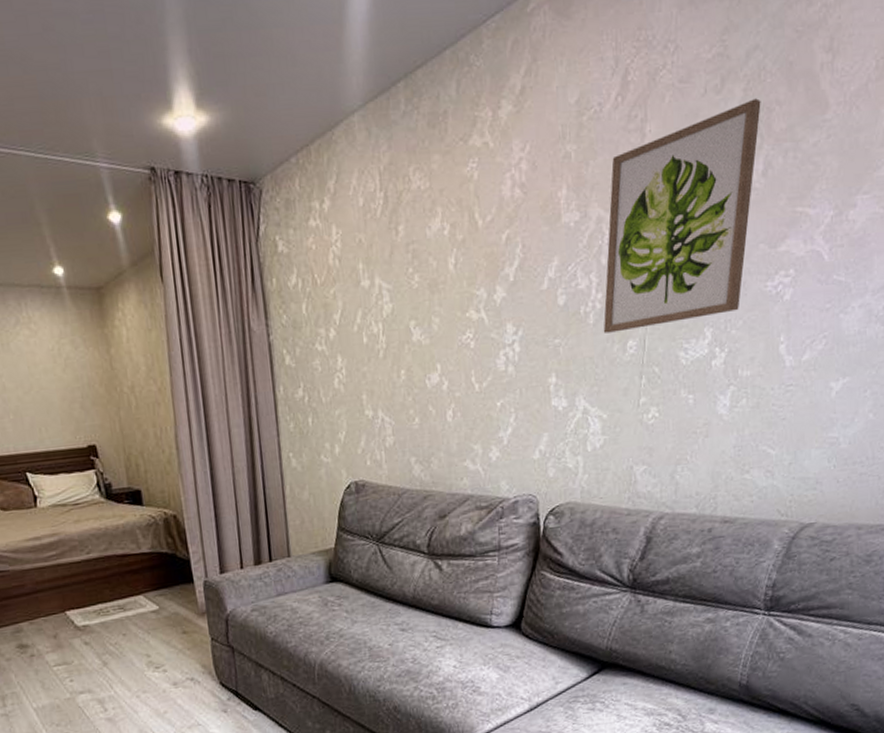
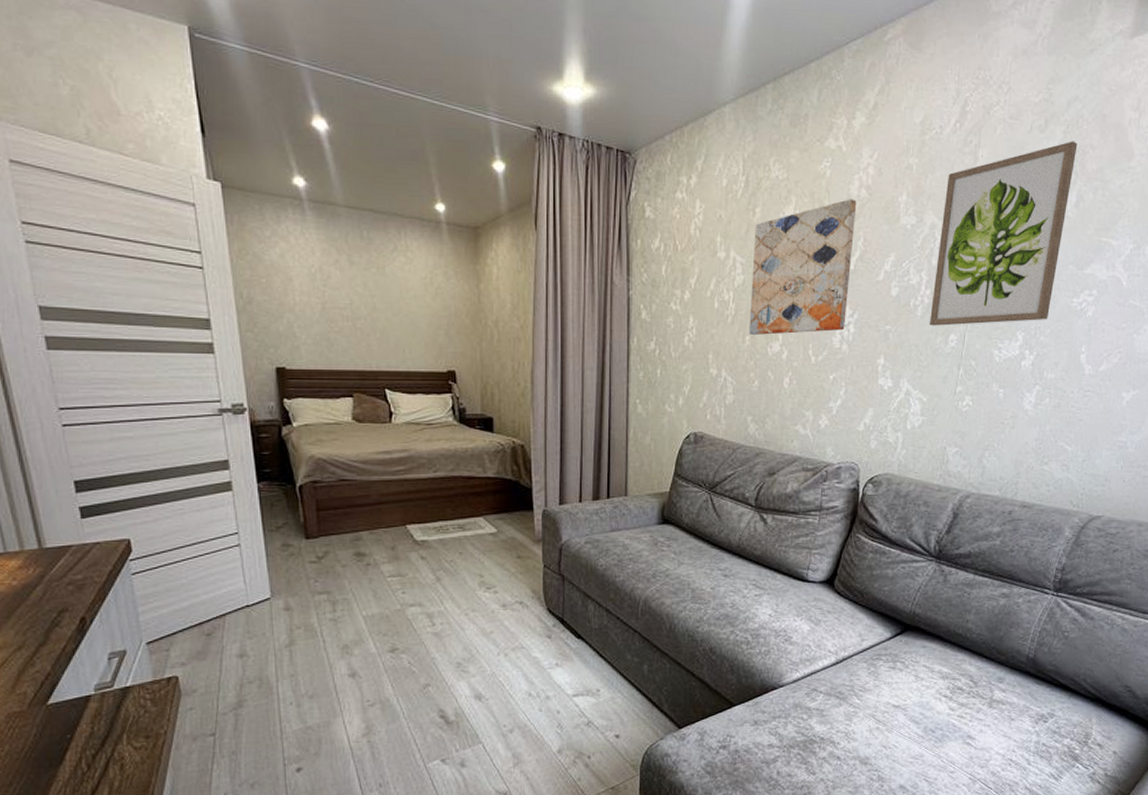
wall art: none [399,201,511,369] -> present [749,199,857,336]

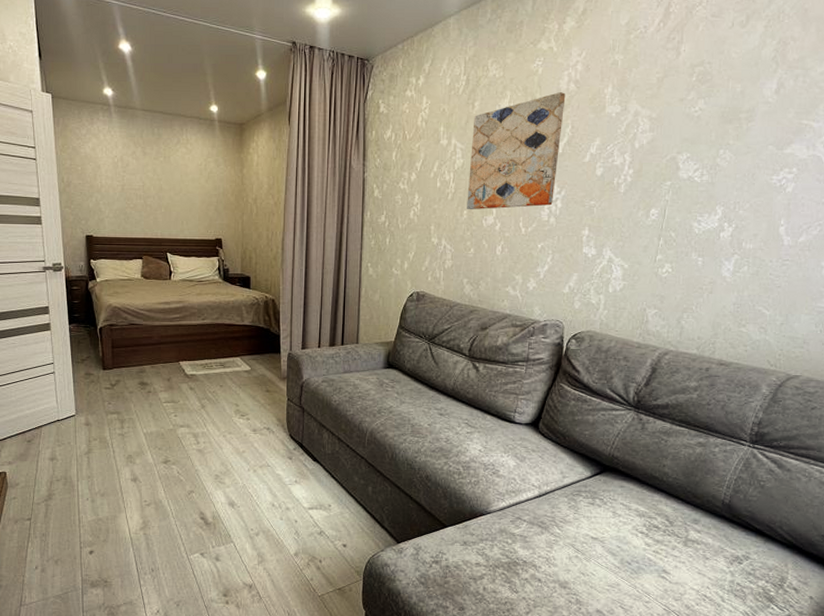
wall art: present [929,141,1078,326] -> none [631,34,779,201]

